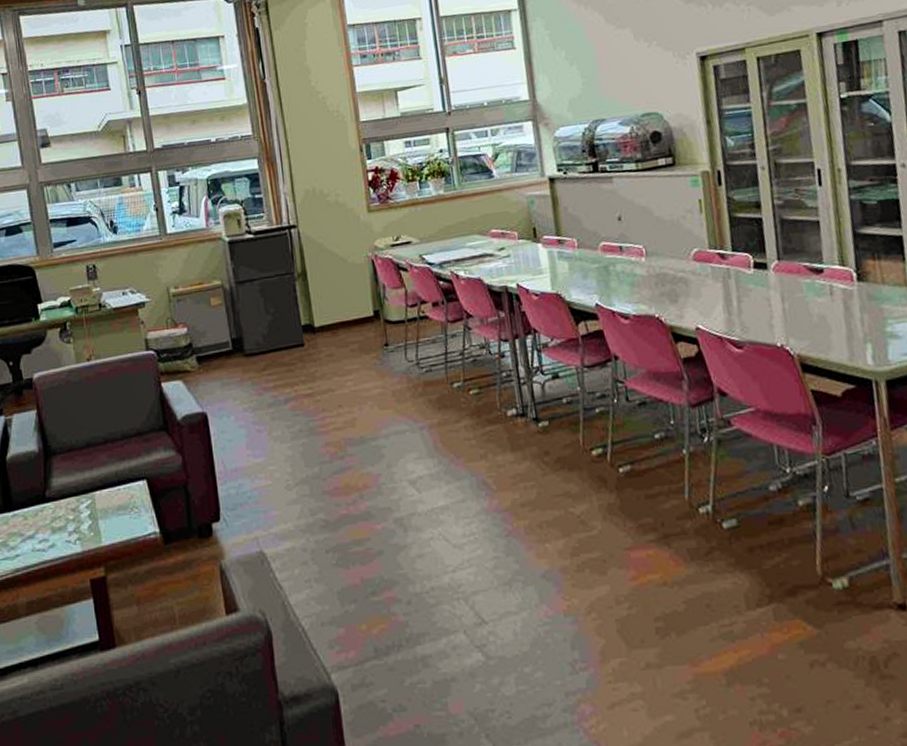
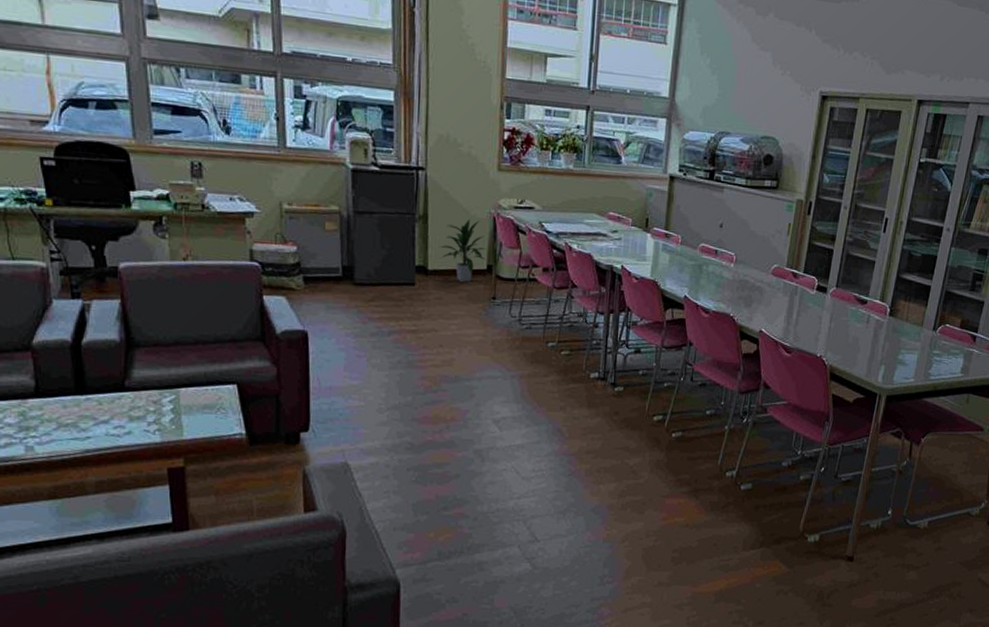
indoor plant: none [322,266,372,334] -> present [439,219,487,282]

